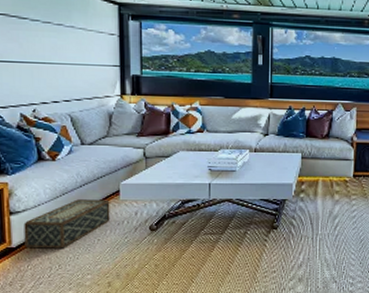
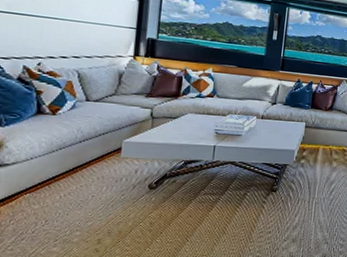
woven basket: present [24,199,110,249] -> none [9,155,110,204]

